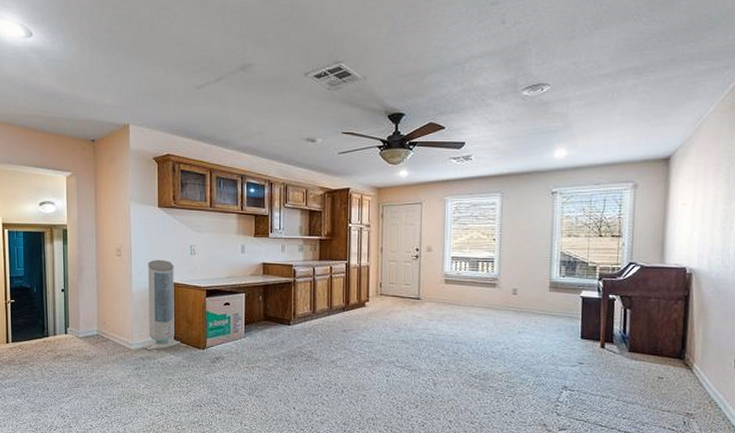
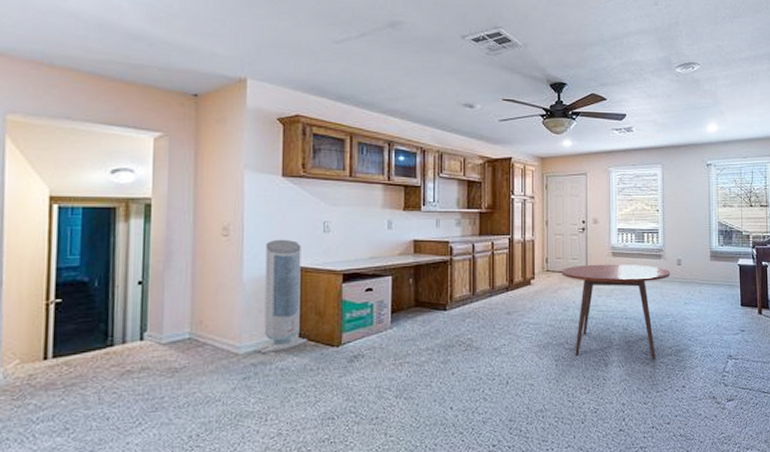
dining table: none [394,290,505,384] -> present [561,264,671,360]

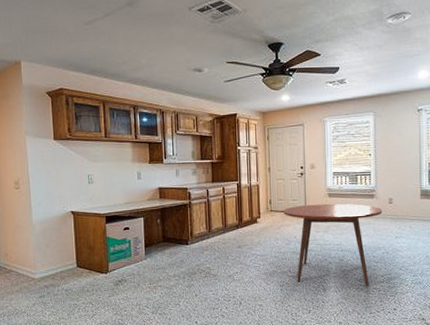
air purifier: present [255,239,307,354] -> none [46,190,83,279]

